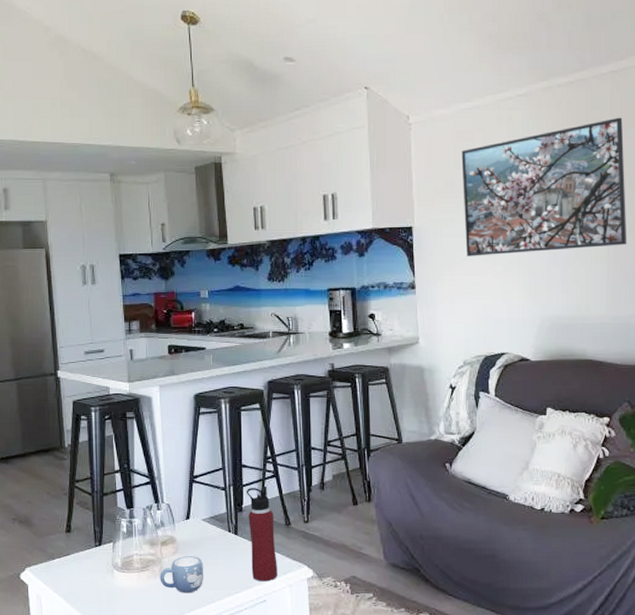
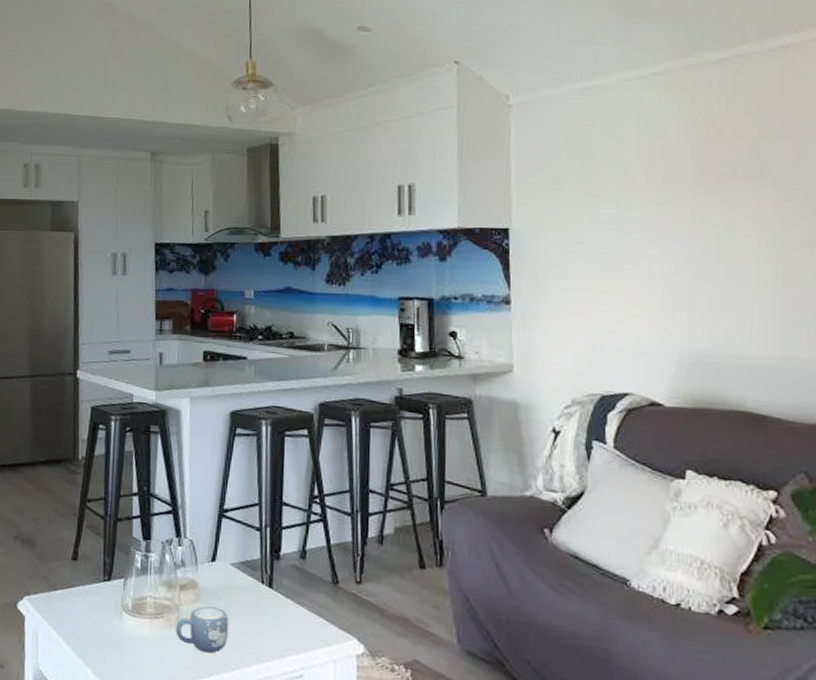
water bottle: present [246,486,277,582] -> none [285,531,320,652]
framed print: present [461,117,627,256] -> none [575,103,804,269]

